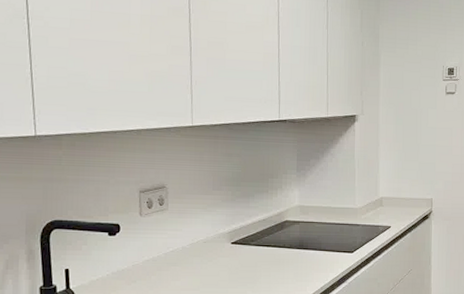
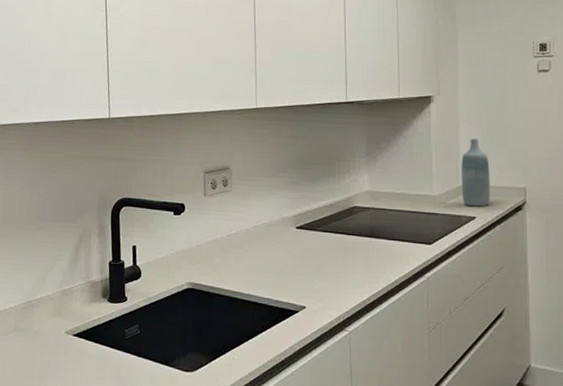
bottle: none [379,155,404,217] -> present [461,138,490,207]

